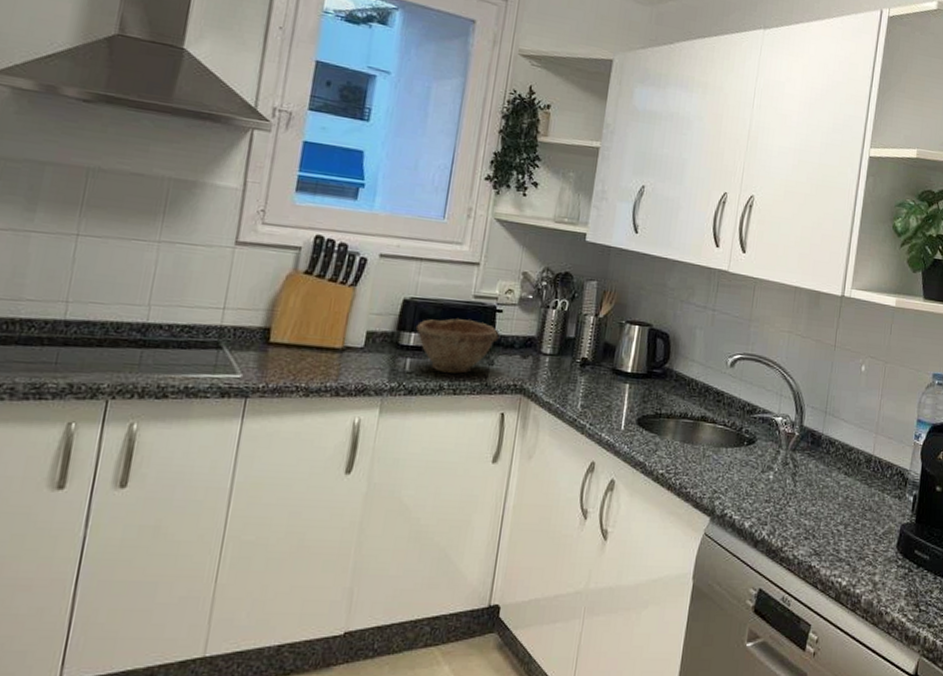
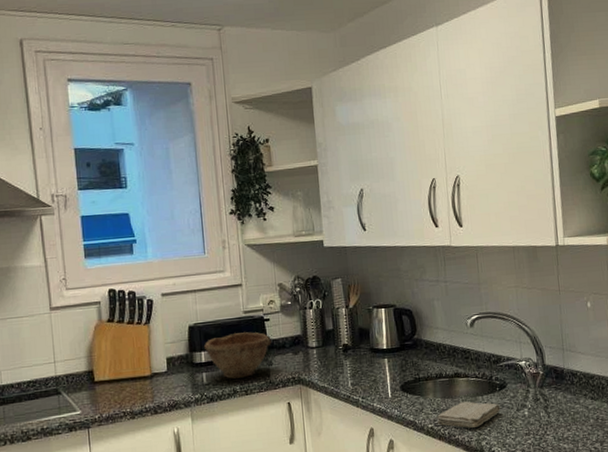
washcloth: none [669,451,744,484] -> present [436,401,500,429]

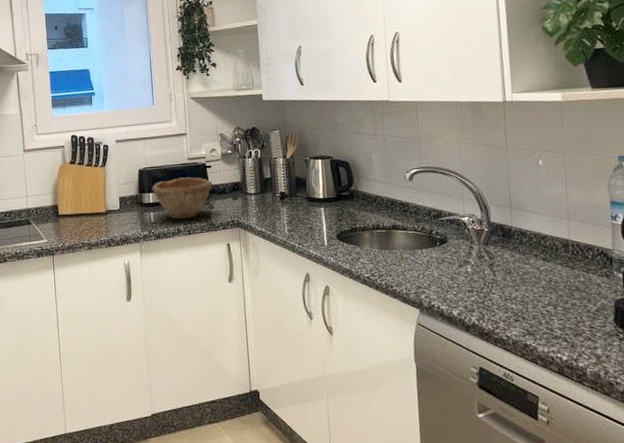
washcloth: present [436,401,500,429] -> none [373,254,441,281]

